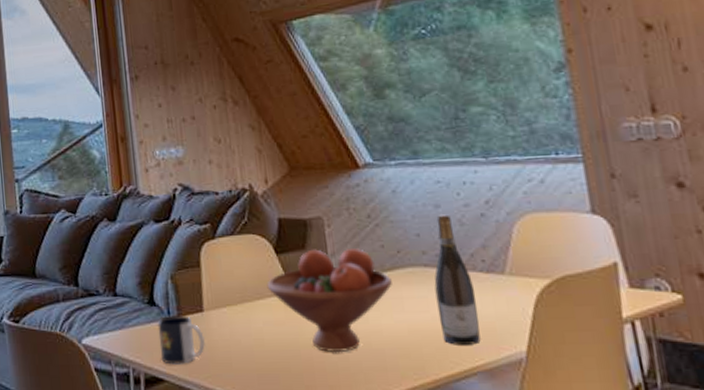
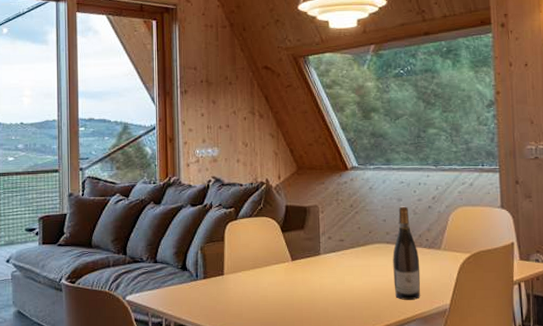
mug: present [157,315,205,365] -> none [187,277,223,316]
fruit bowl: present [266,248,392,353] -> none [273,229,364,306]

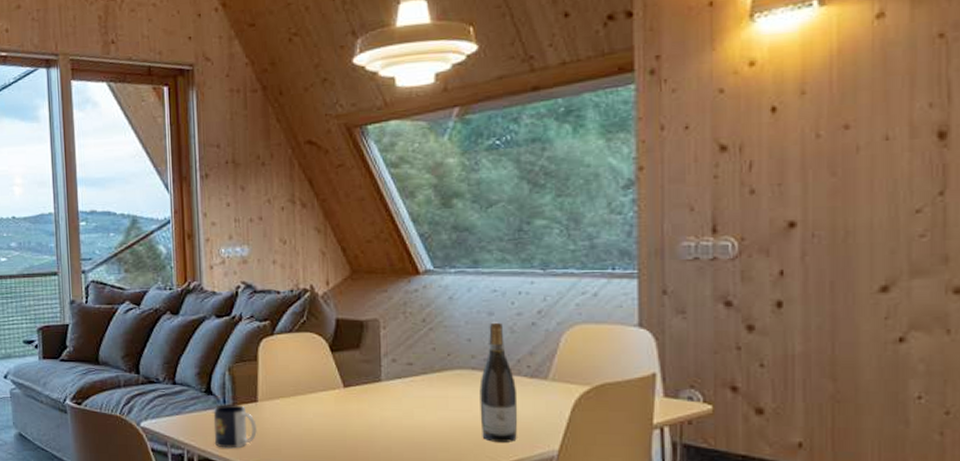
mug: none [187,277,223,316] -> present [213,403,257,449]

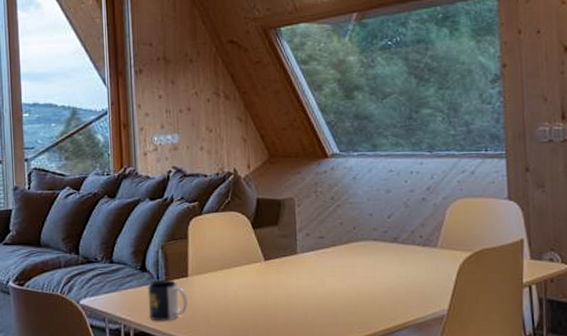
wine bottle: present [479,322,518,442] -> none [381,198,414,305]

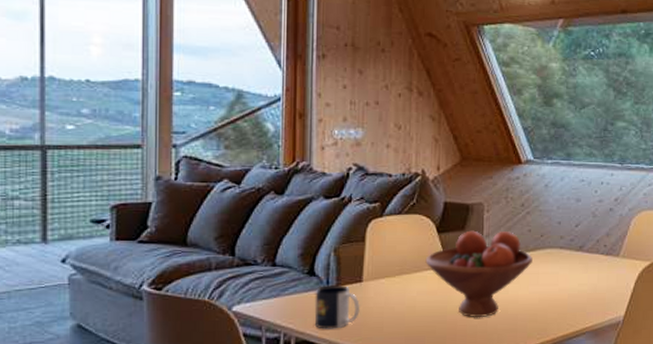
fruit bowl: none [243,225,347,311] -> present [425,230,533,318]

